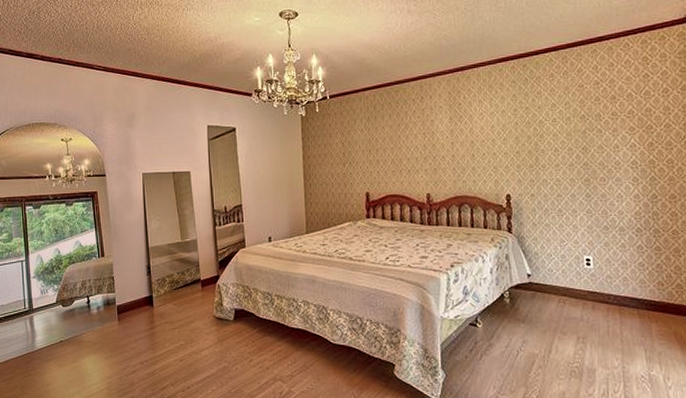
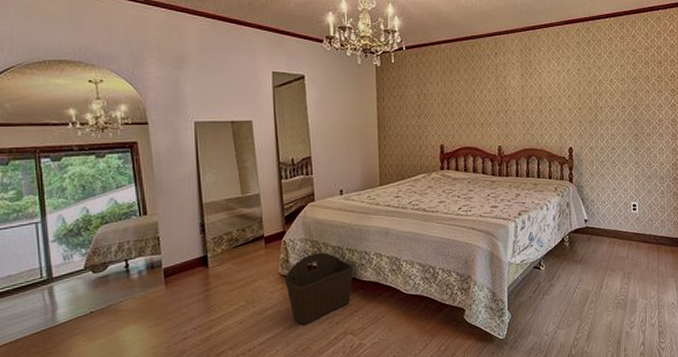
wicker basket: none [219,297,282,368] -> present [285,252,353,325]

